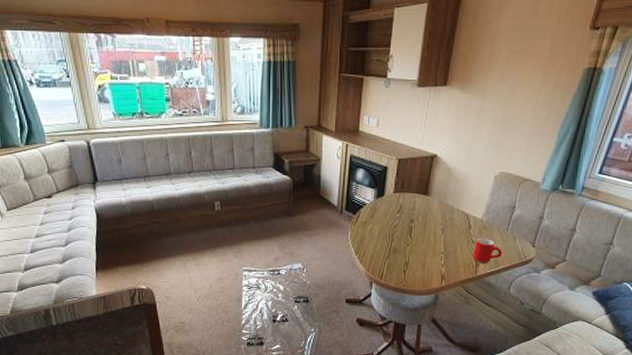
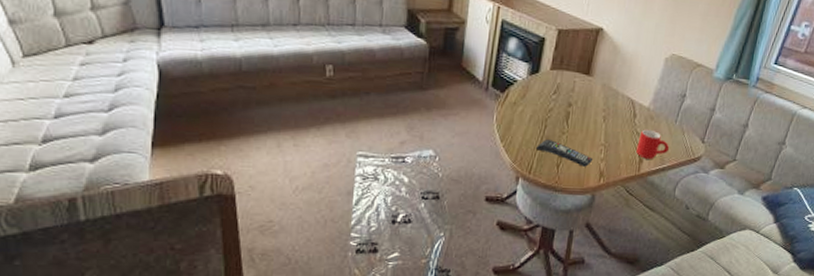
remote control: none [386,251,435,272] -> present [536,140,594,167]

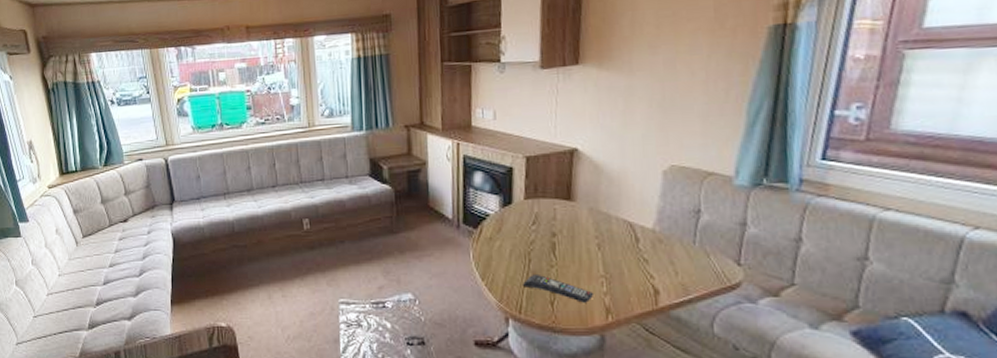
mug: present [636,129,669,159] -> none [647,254,692,290]

